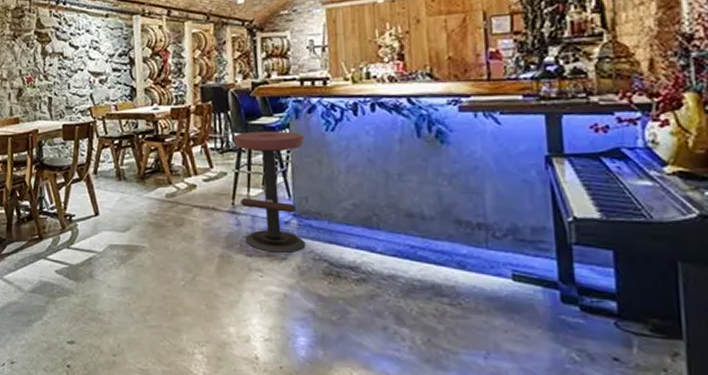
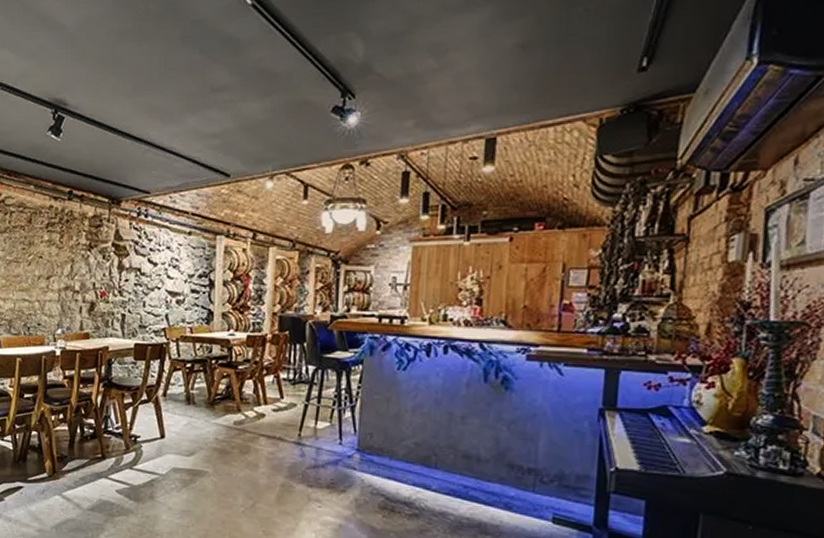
bar stool: present [232,131,306,252] -> none [305,365,376,486]

